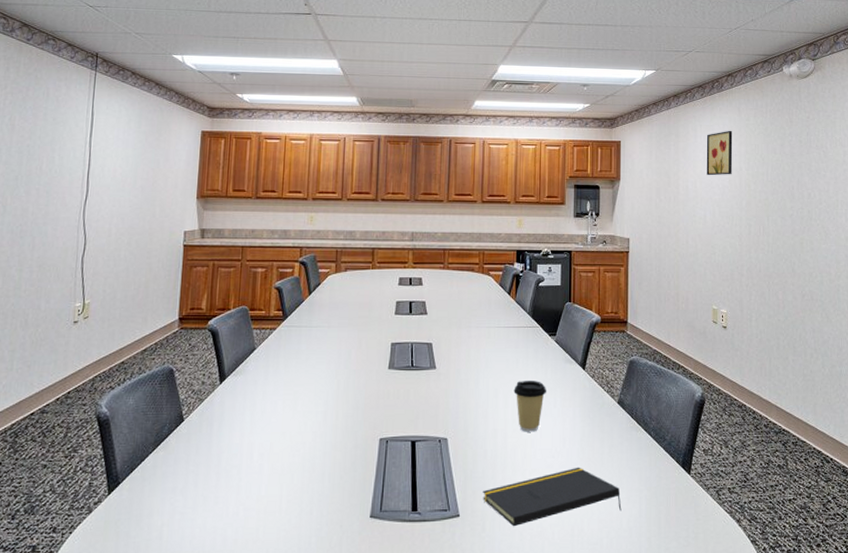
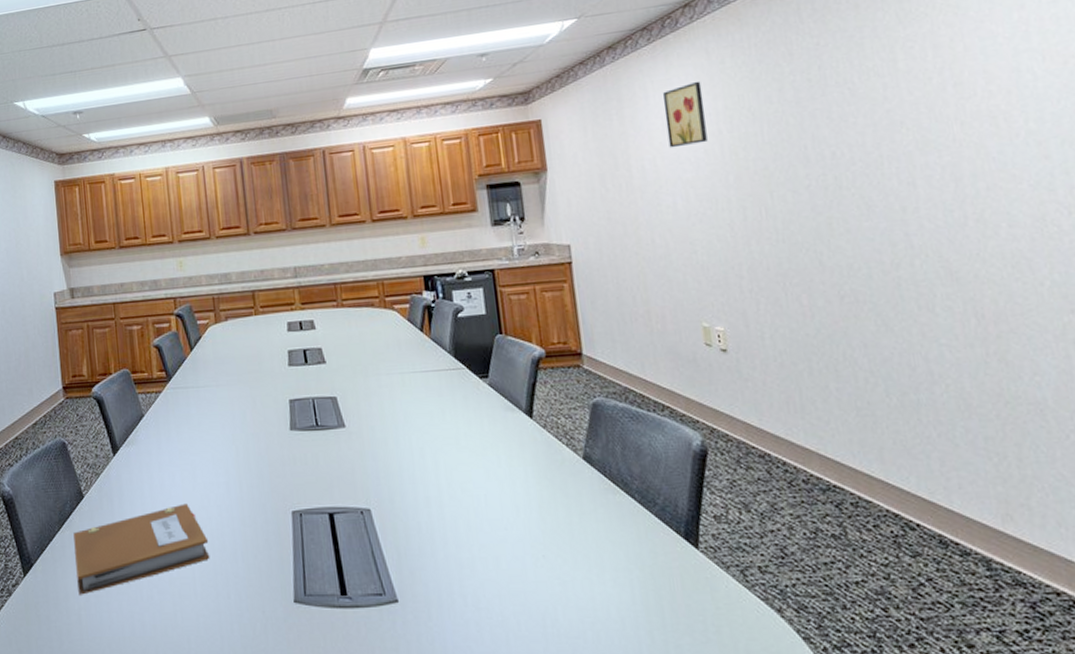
notebook: none [163,429,300,512] -> present [73,503,210,595]
notepad: present [483,467,622,527] -> none [422,541,607,615]
coffee cup: present [513,381,547,432] -> none [443,435,487,499]

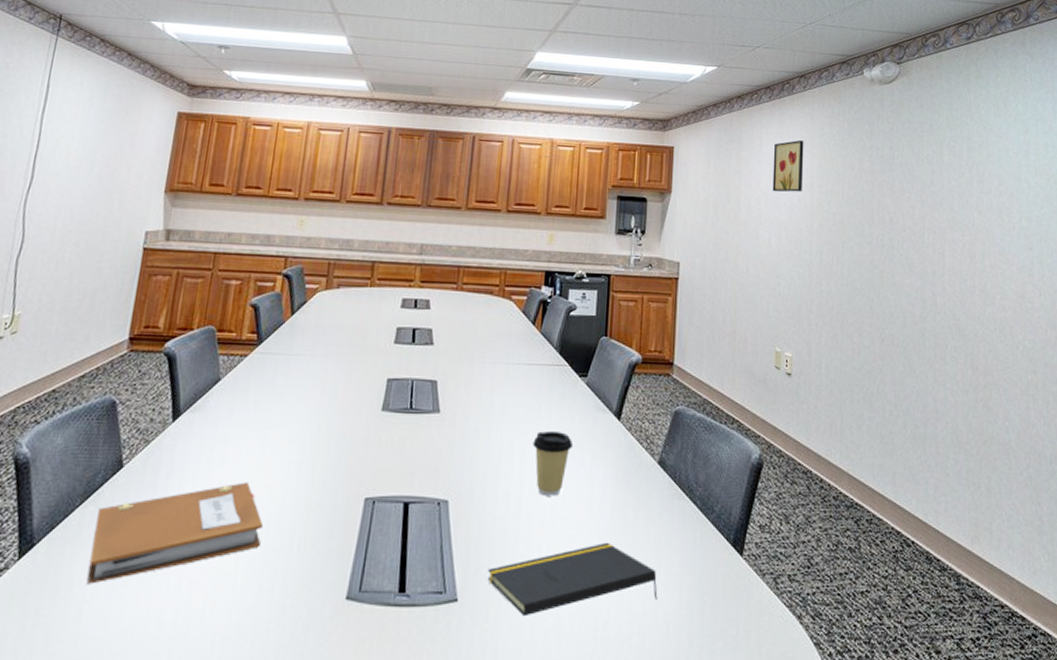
notepad: none [422,541,607,615] -> present [487,542,658,617]
coffee cup: none [443,435,487,499] -> present [532,431,574,496]

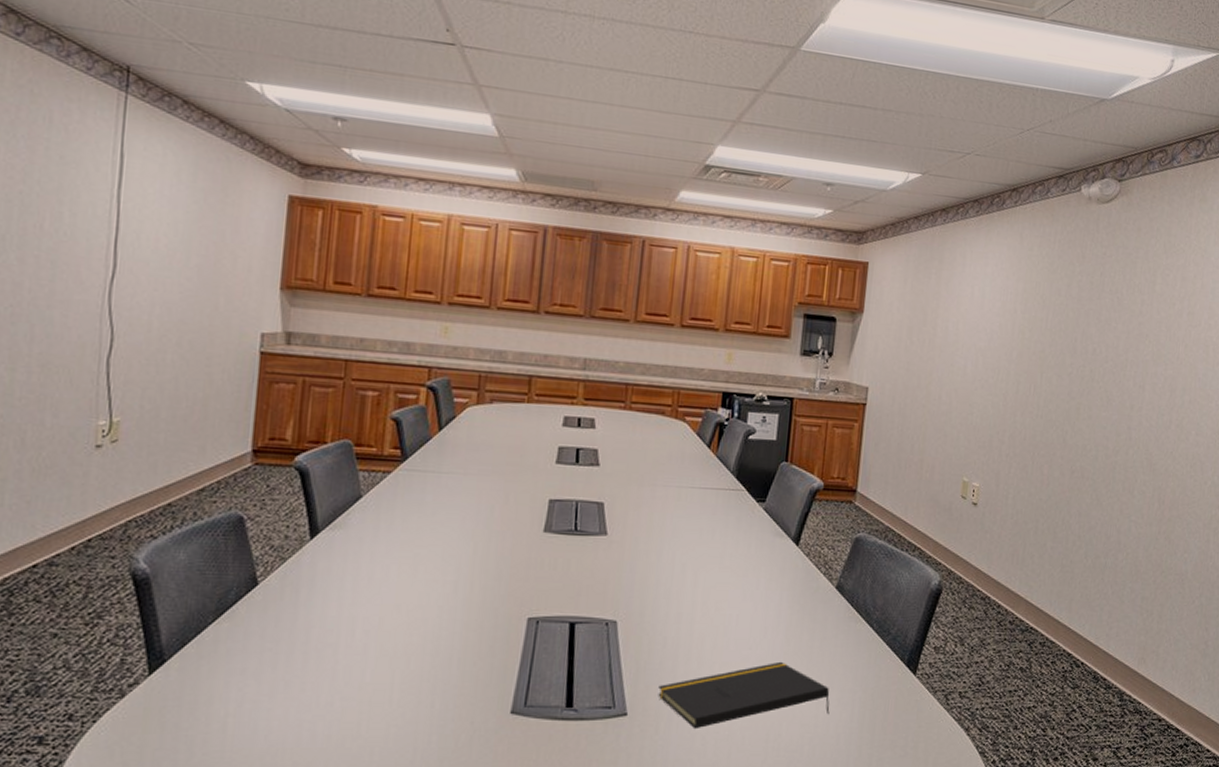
notebook: present [86,482,264,584] -> none [228,601,420,699]
coffee cup: present [532,431,574,496] -> none [706,555,749,618]
wall art: present [772,140,804,192] -> none [972,260,1011,318]

